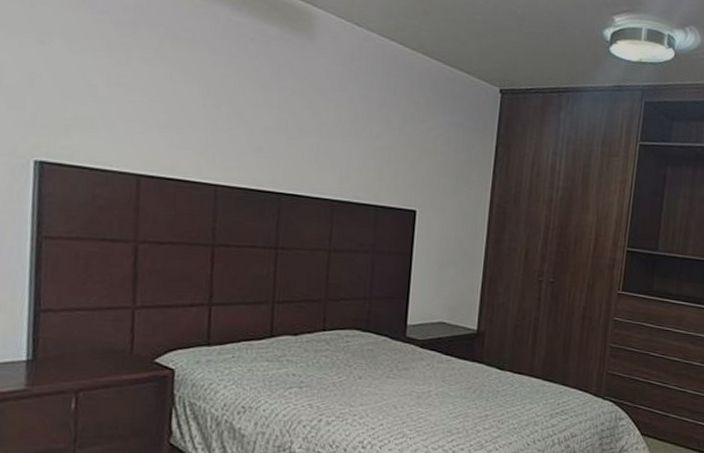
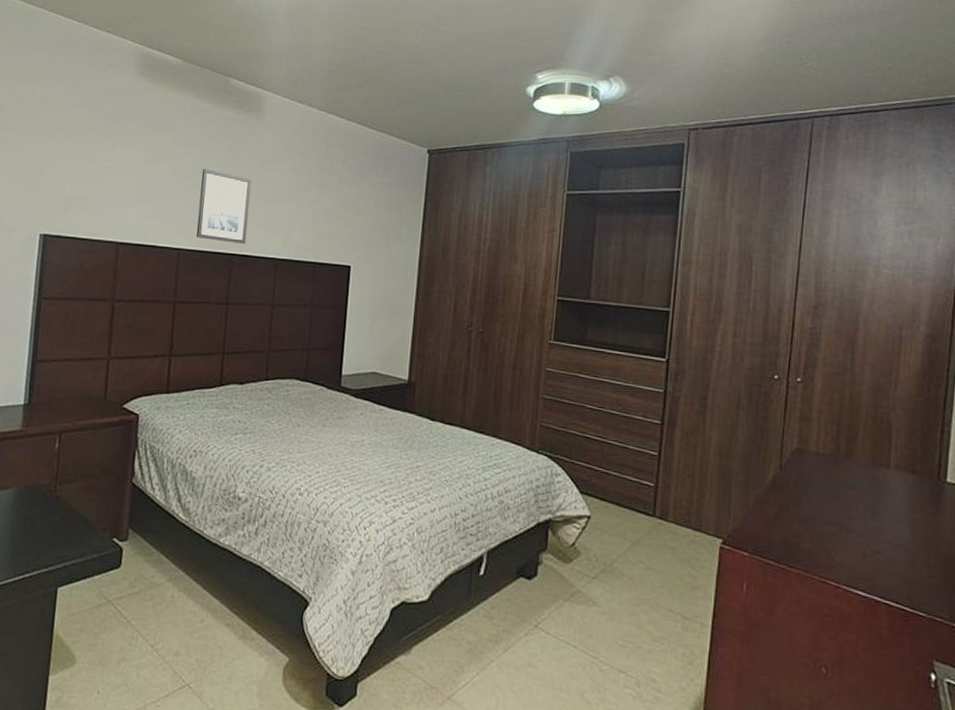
wall art: none [236,94,302,183] -> present [196,169,252,245]

